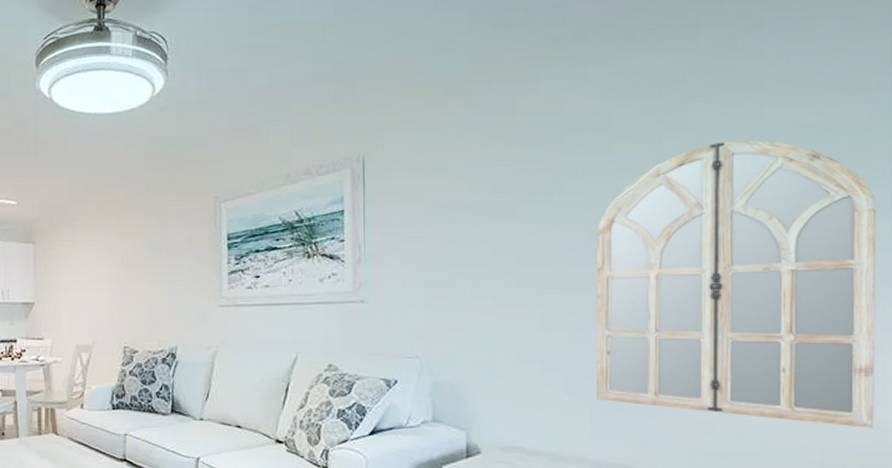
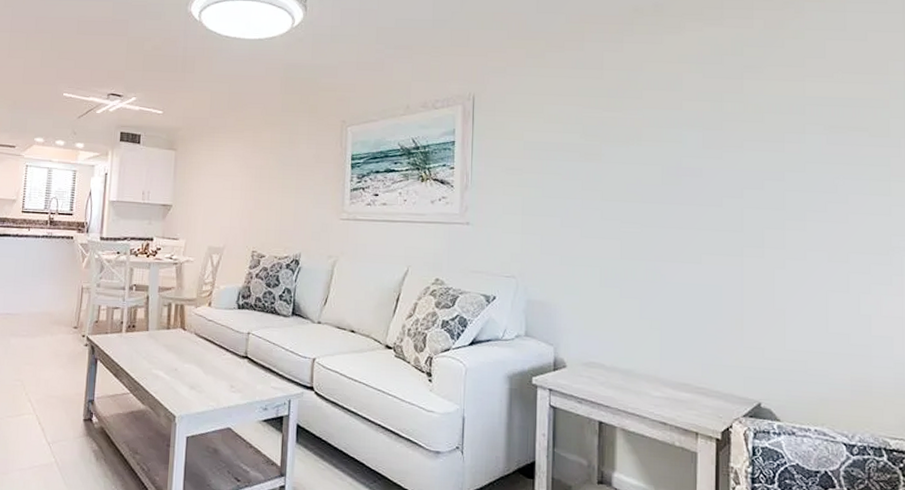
home mirror: present [596,140,877,428] -> none [667,107,895,362]

